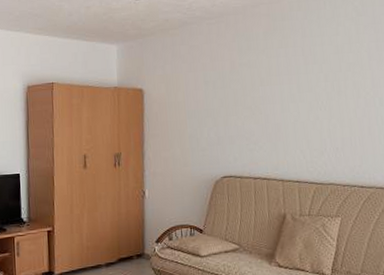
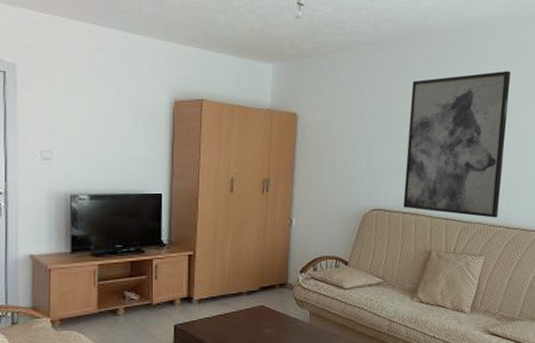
wall art: none [253,32,352,178] -> present [403,70,511,218]

